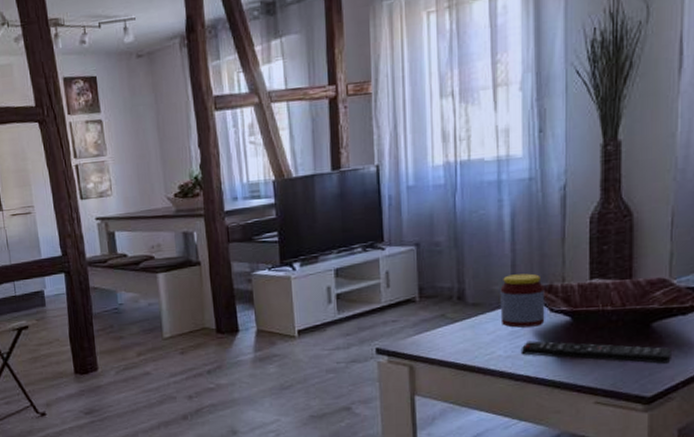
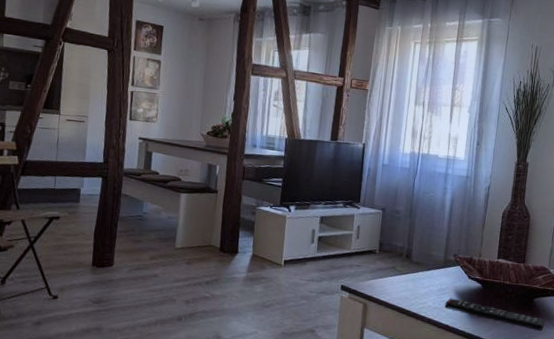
jar: present [500,273,545,328] -> none [433,245,467,288]

